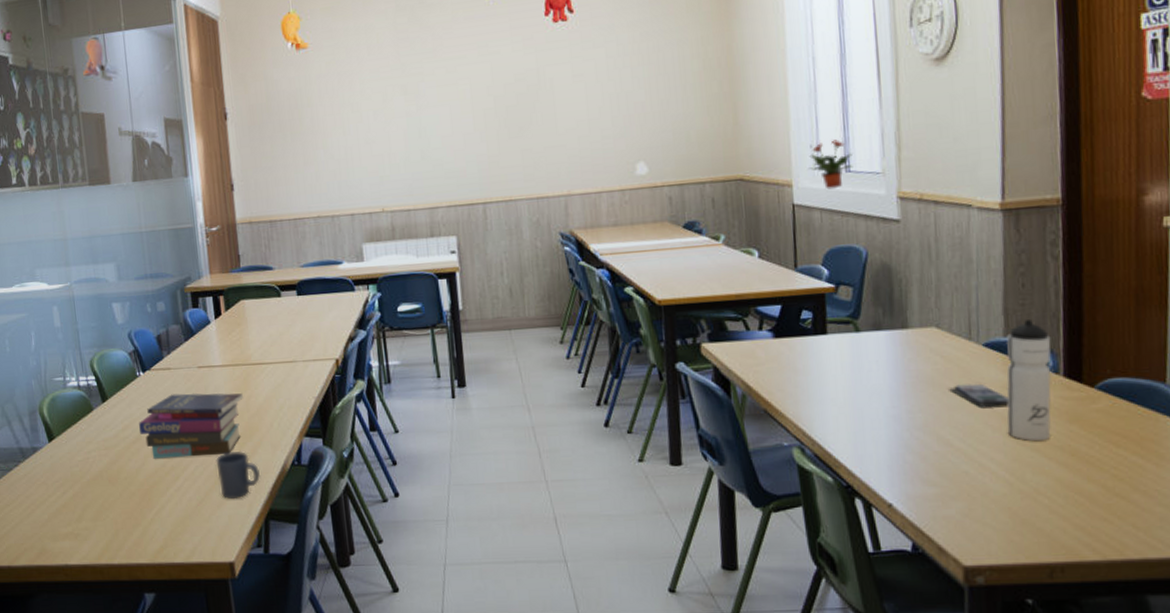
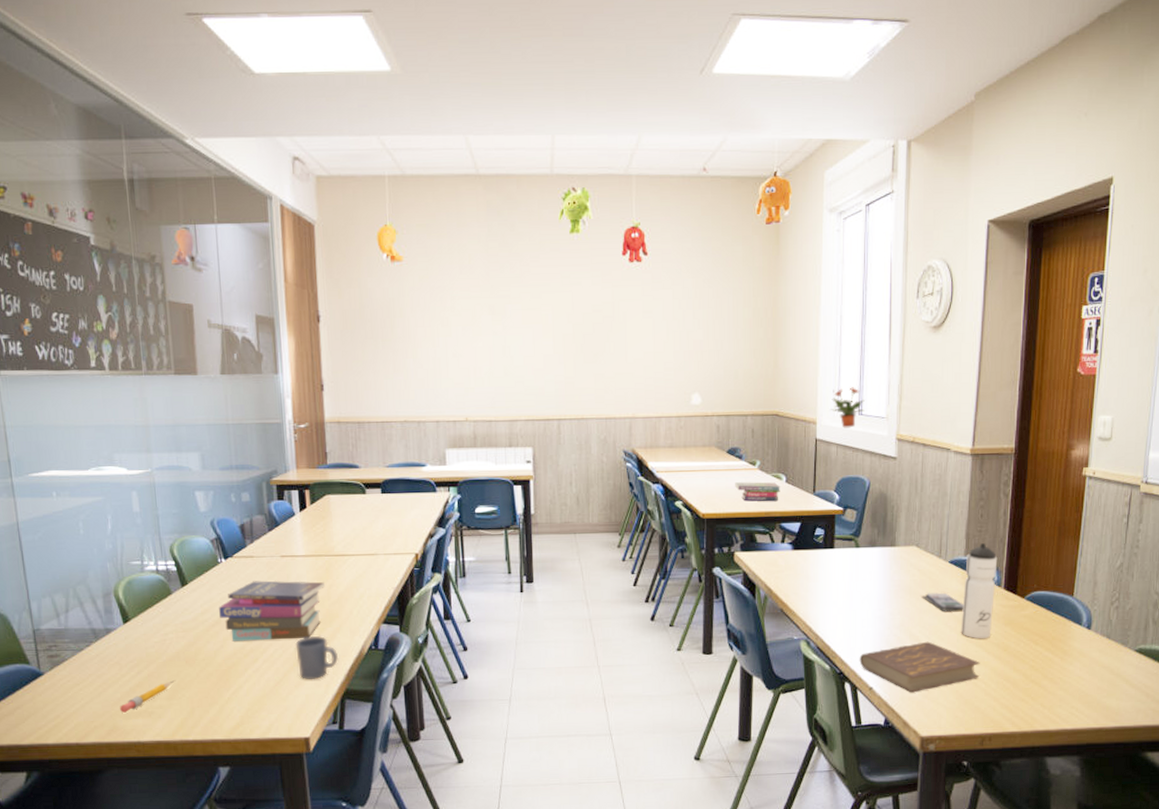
pencil: none [48,500,100,535] -> present [120,680,176,713]
books: none [695,259,753,283] -> present [735,482,780,502]
book: none [871,445,1039,509] -> present [859,641,980,692]

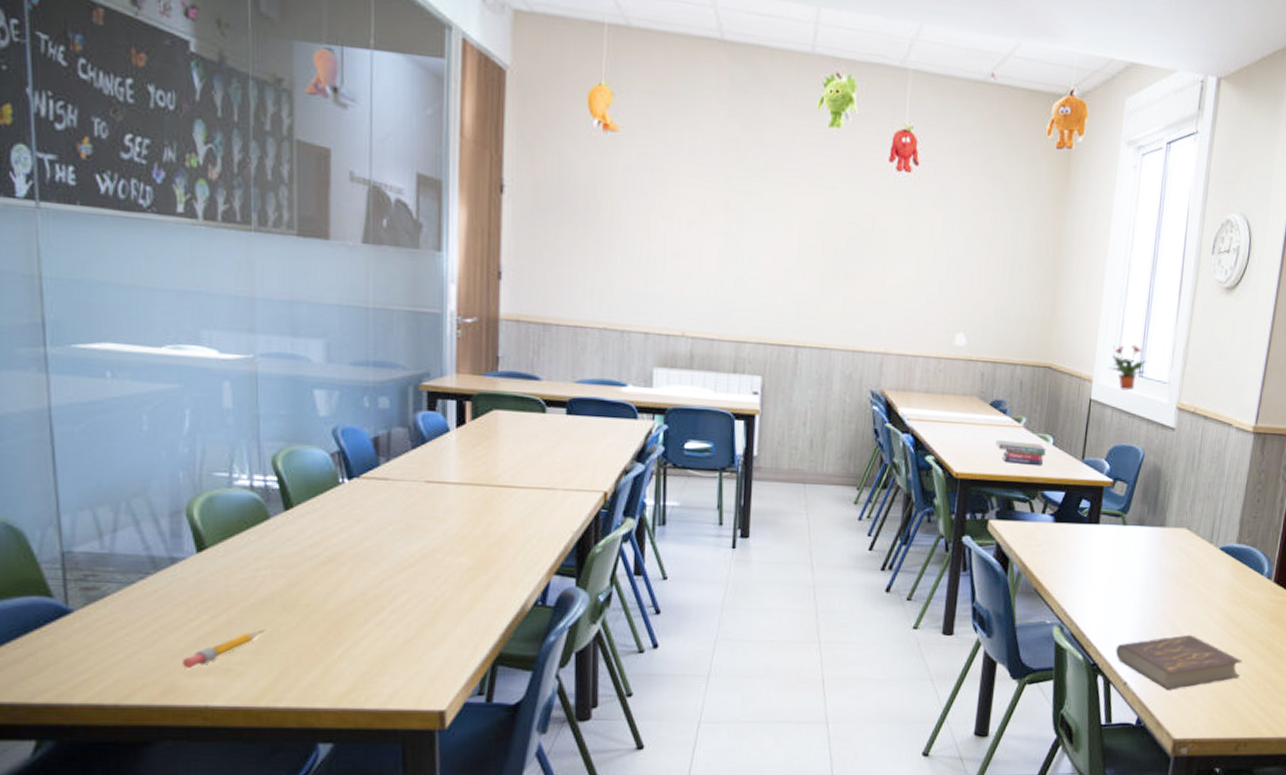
books: present [219,580,326,642] -> none [335,510,483,586]
mug: present [295,635,339,679] -> none [436,584,493,638]
calculator: present [922,592,963,611] -> none [1188,581,1231,603]
water bottle: present [961,543,998,639] -> none [1225,531,1271,636]

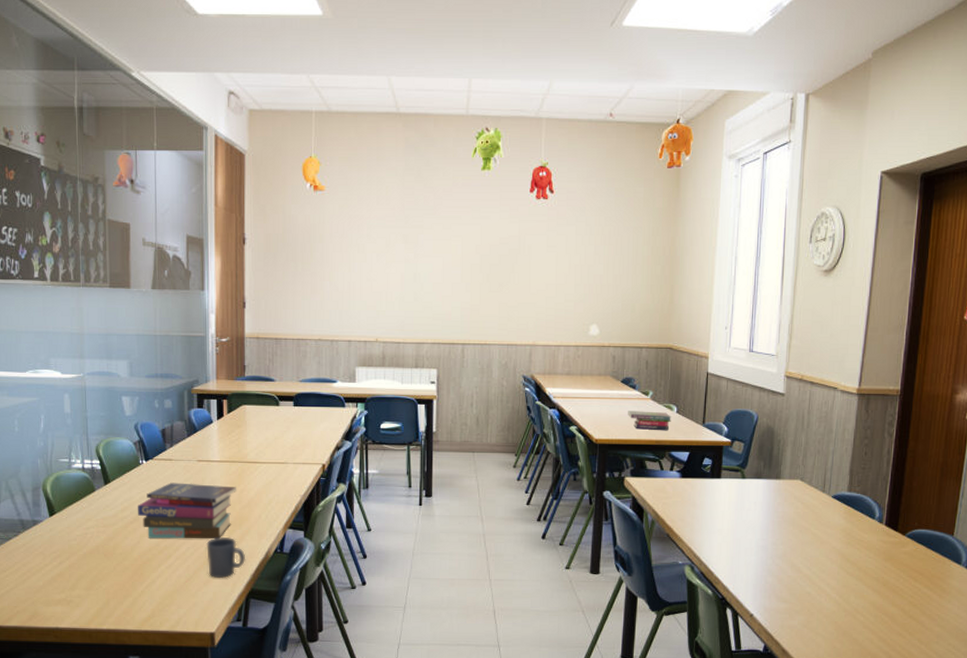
pencil: present [183,630,267,668] -> none [42,572,95,600]
books: none [335,510,483,586] -> present [138,482,237,539]
mug: none [436,584,493,638] -> present [206,536,246,578]
potted plant: present [1109,345,1147,391] -> none [722,325,756,364]
book: present [1115,634,1243,689] -> none [741,572,860,621]

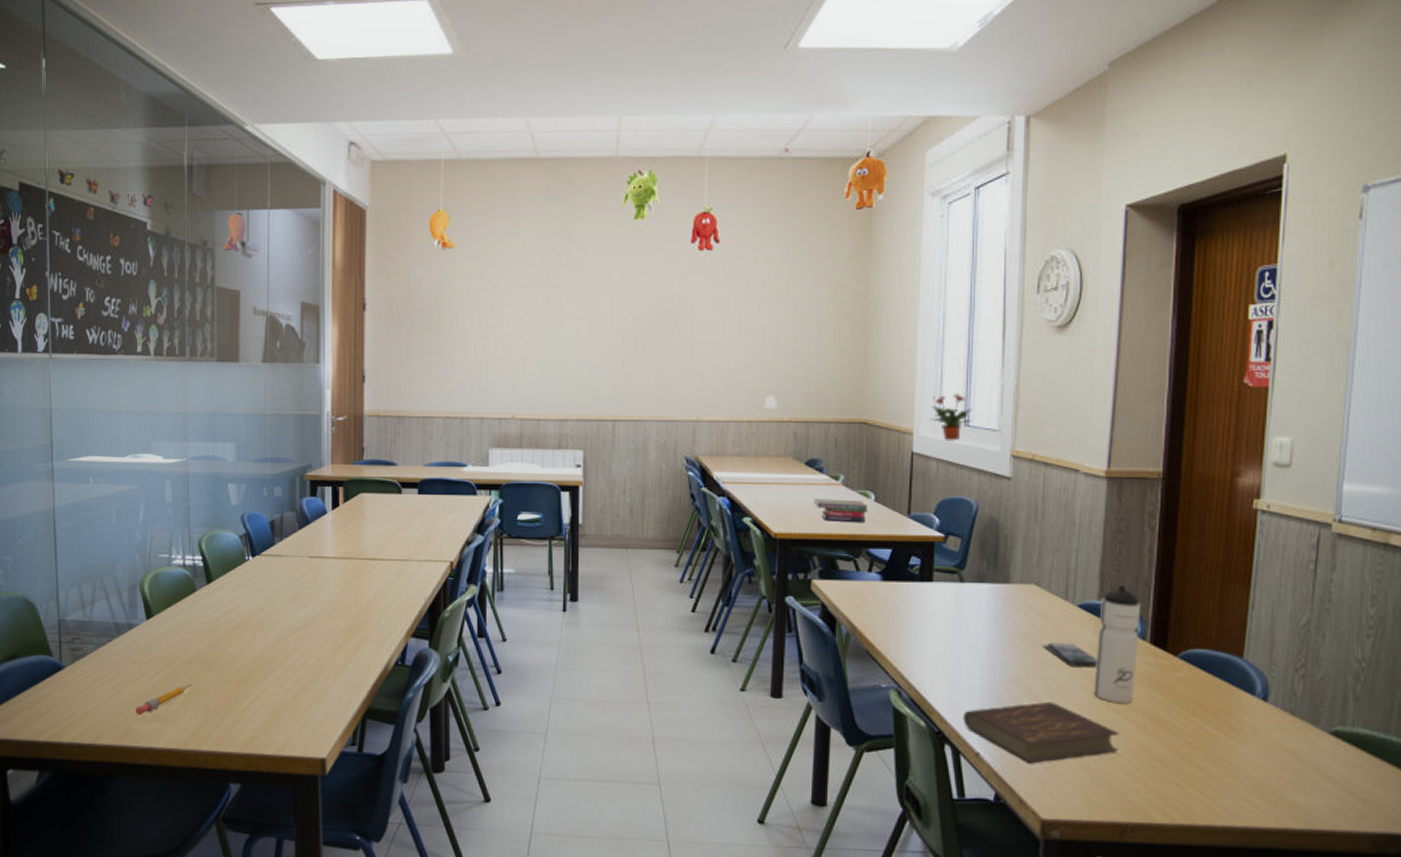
pencil: none [42,572,95,600] -> present [136,684,194,715]
books: present [138,482,237,539] -> none [243,582,354,648]
mug: present [206,536,246,578] -> none [318,645,363,694]
potted plant: none [722,325,756,364] -> present [930,394,972,441]
book: none [741,572,860,621] -> present [963,701,1119,763]
calculator: none [804,526,845,544] -> present [1043,642,1097,667]
water bottle: none [841,480,880,573] -> present [1093,586,1141,704]

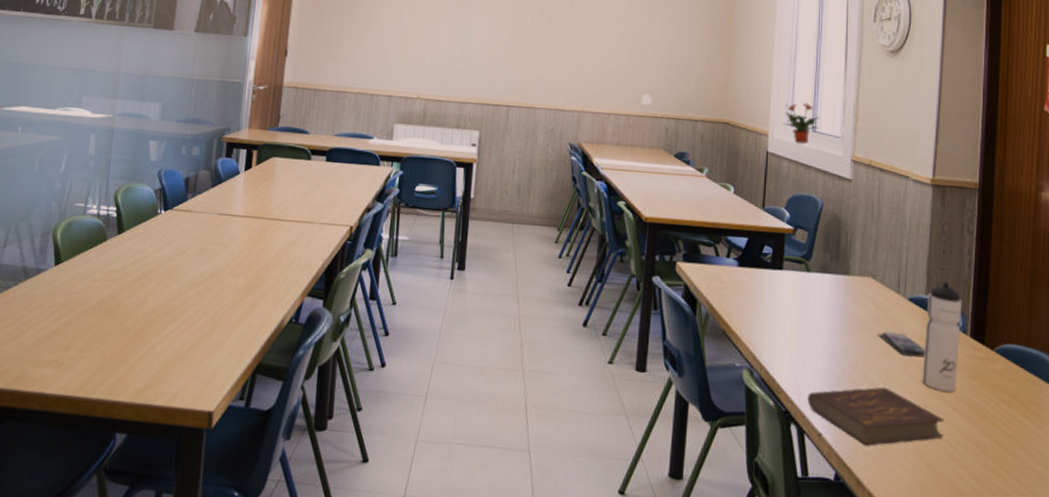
pencil: present [136,684,194,715] -> none [32,331,93,360]
books: present [814,499,868,523] -> none [681,188,728,213]

